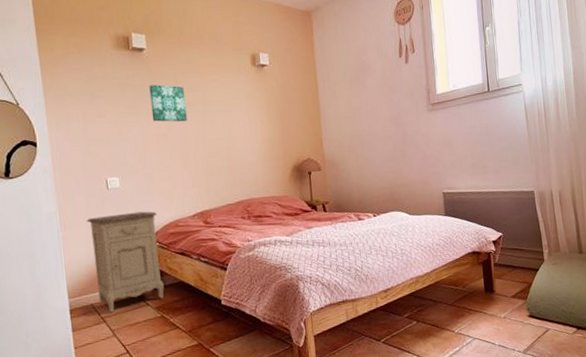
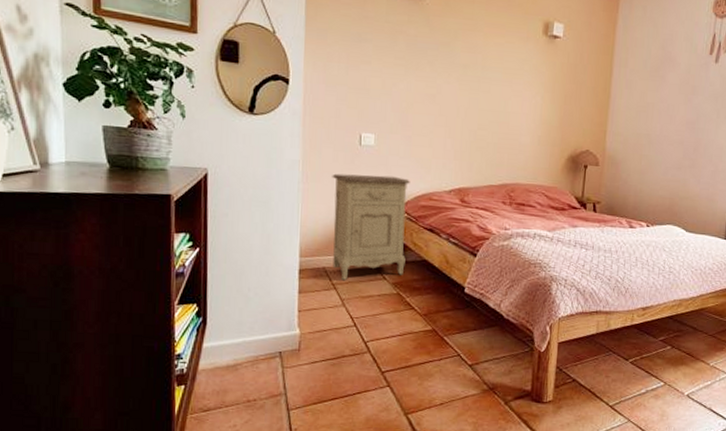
wall art: present [149,84,188,122] -> none [422,37,464,85]

